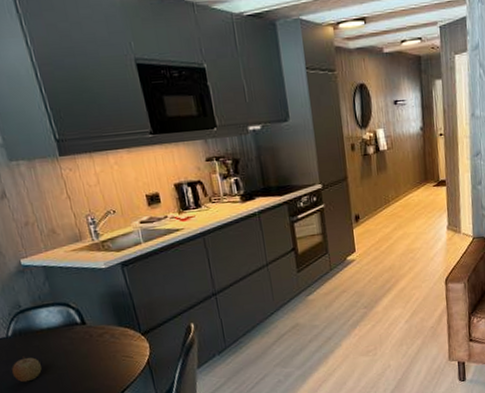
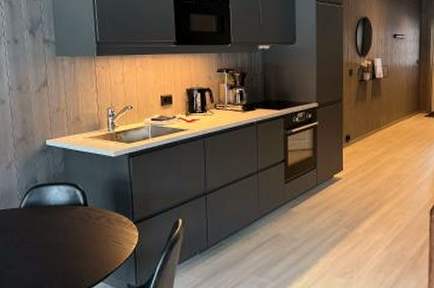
fruit: present [12,356,42,383] -> none [17,228,41,253]

